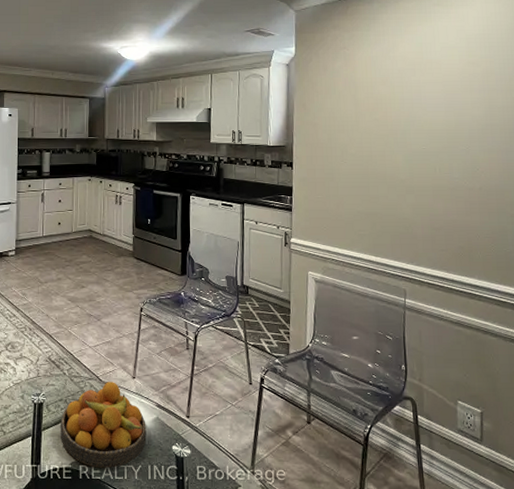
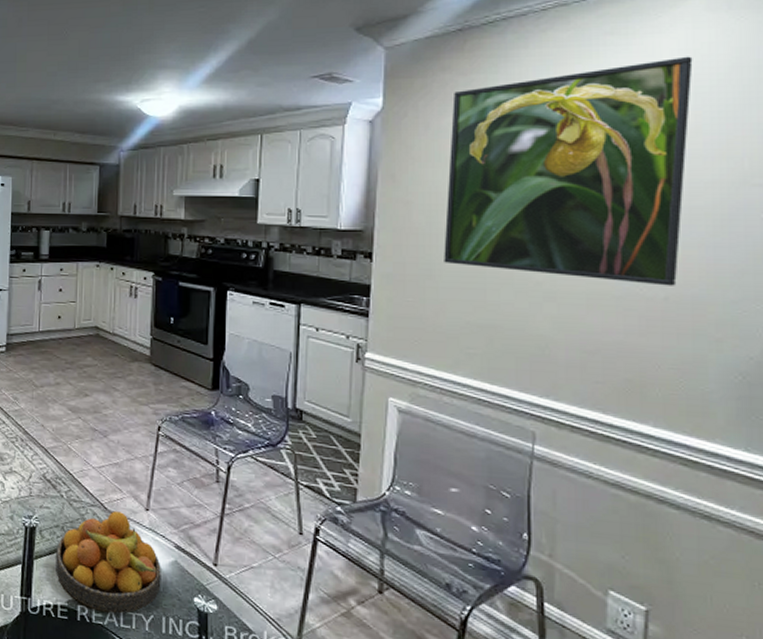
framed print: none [340,22,487,180] -> present [444,56,693,286]

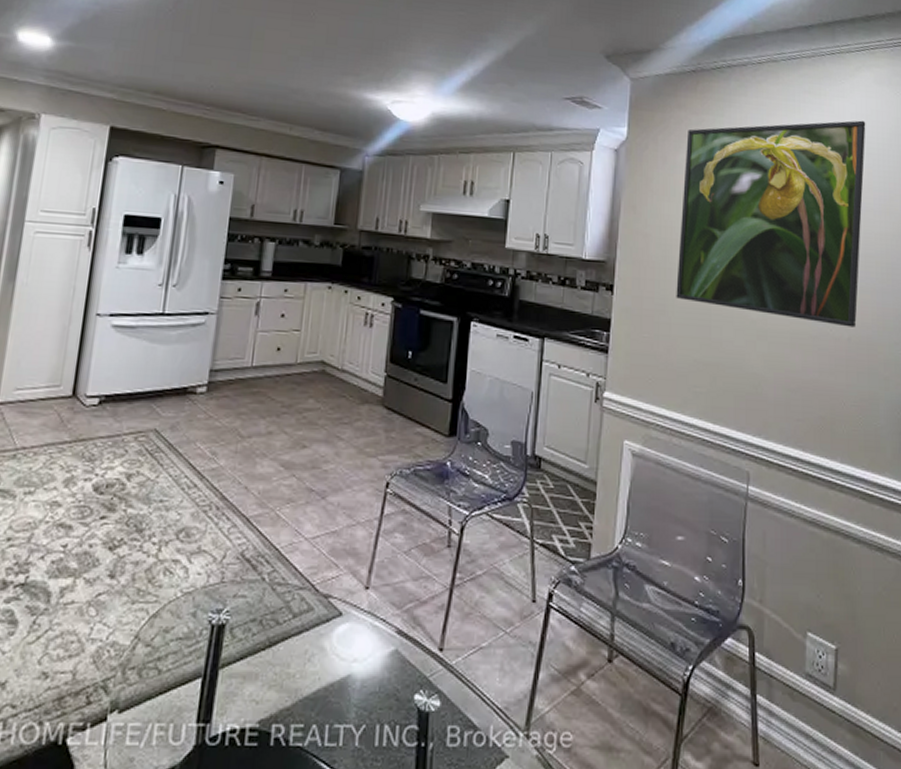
fruit bowl: present [56,511,161,614] -> none [247,593,379,729]

